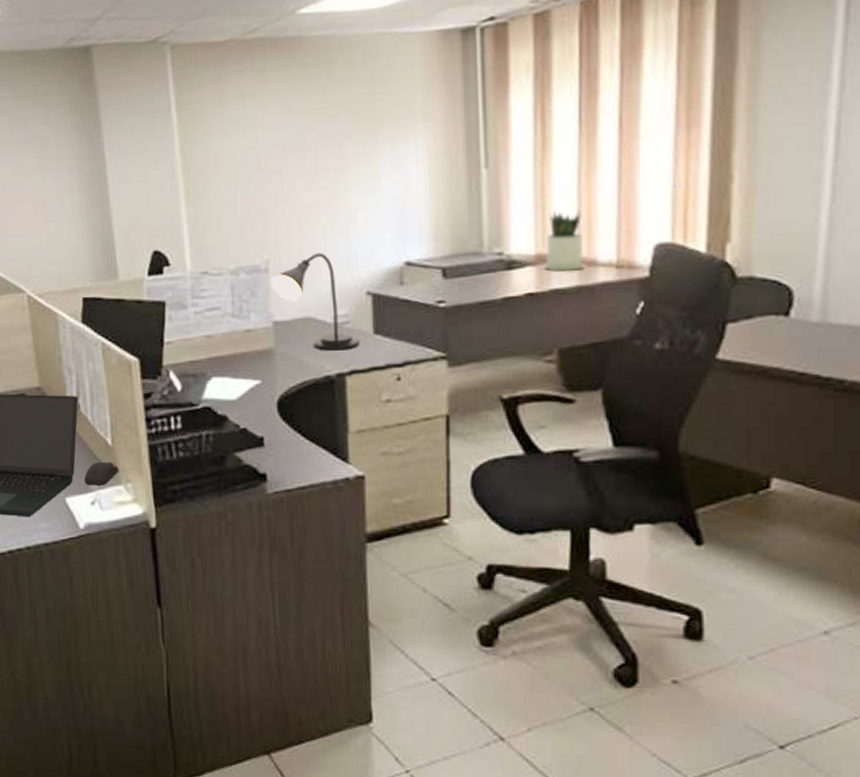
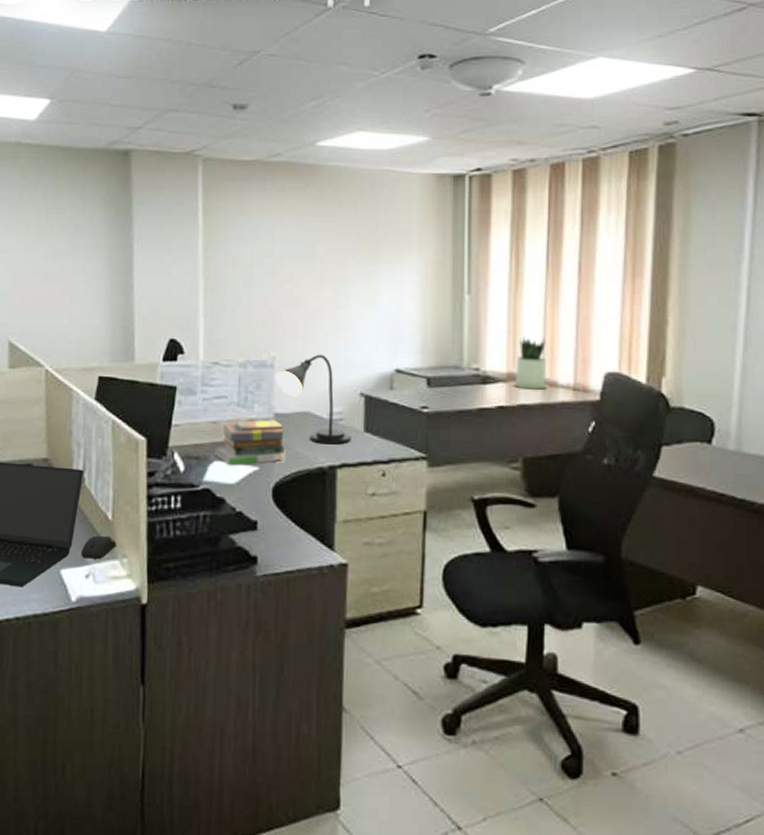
books: none [215,329,288,380] -> present [217,420,285,465]

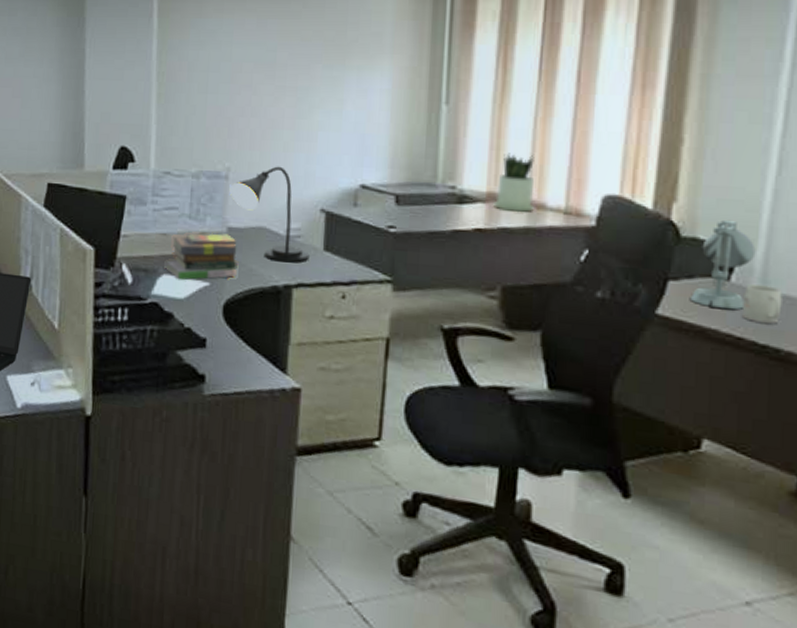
computer mouse: present [81,535,117,559] -> none [27,343,62,368]
desk lamp: none [680,390,731,470] -> present [689,219,756,311]
mug: none [723,446,754,481] -> present [743,284,783,324]

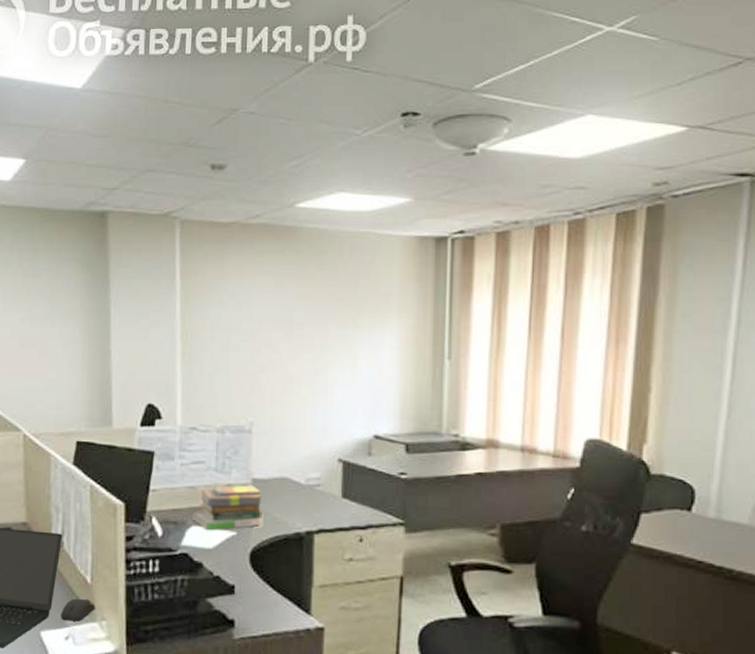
computer mouse: none [27,343,62,368] -> present [61,598,95,622]
desk lamp: present [229,166,310,263] -> none [253,419,329,510]
planter: present [493,153,535,213] -> none [492,403,528,457]
desk lamp: present [689,219,756,311] -> none [658,458,712,538]
mug: present [743,284,783,324] -> none [702,514,734,548]

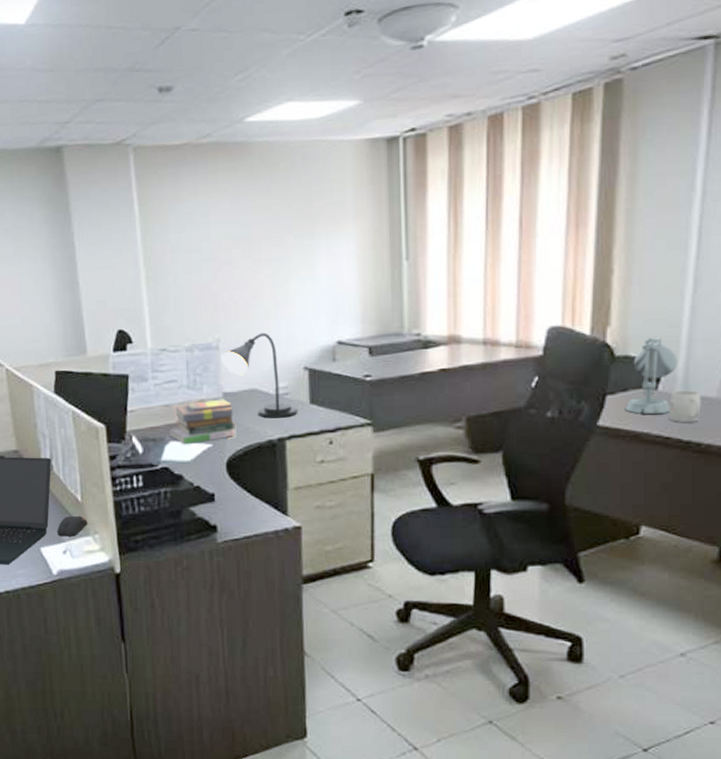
desk lamp: none [253,419,329,510] -> present [221,332,298,418]
desk lamp: none [658,458,712,538] -> present [624,336,678,415]
mug: none [702,514,734,548] -> present [669,390,701,423]

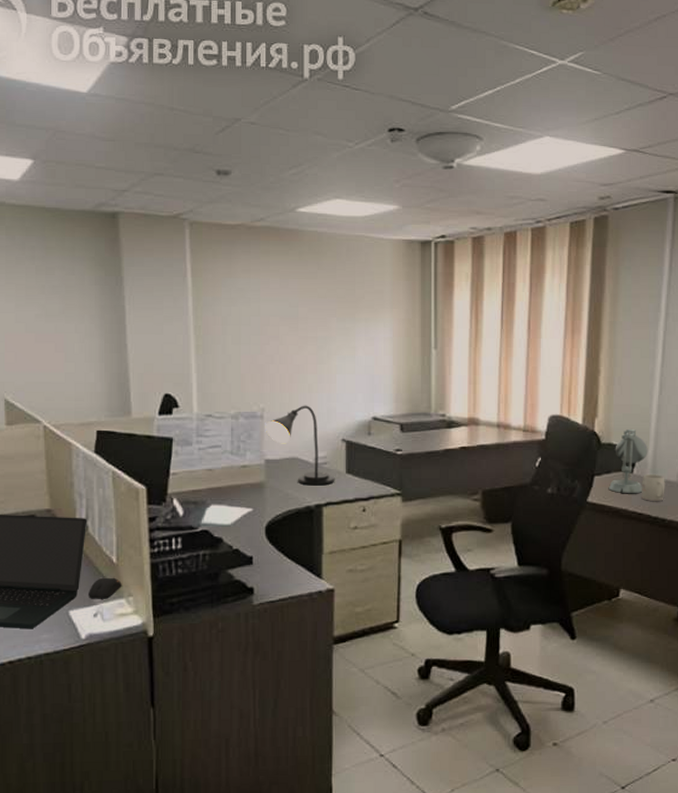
books: present [172,399,235,444] -> none [214,466,275,508]

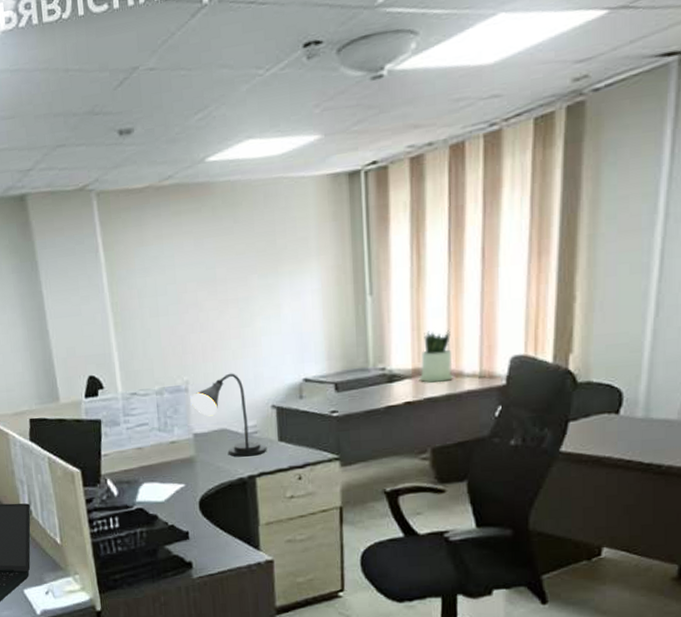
computer mouse: present [89,577,122,599] -> none [39,558,68,578]
planter: none [473,386,503,433] -> present [419,330,454,383]
desk lamp: present [608,428,648,494] -> none [587,362,640,440]
mug: present [642,474,665,502] -> none [631,413,662,446]

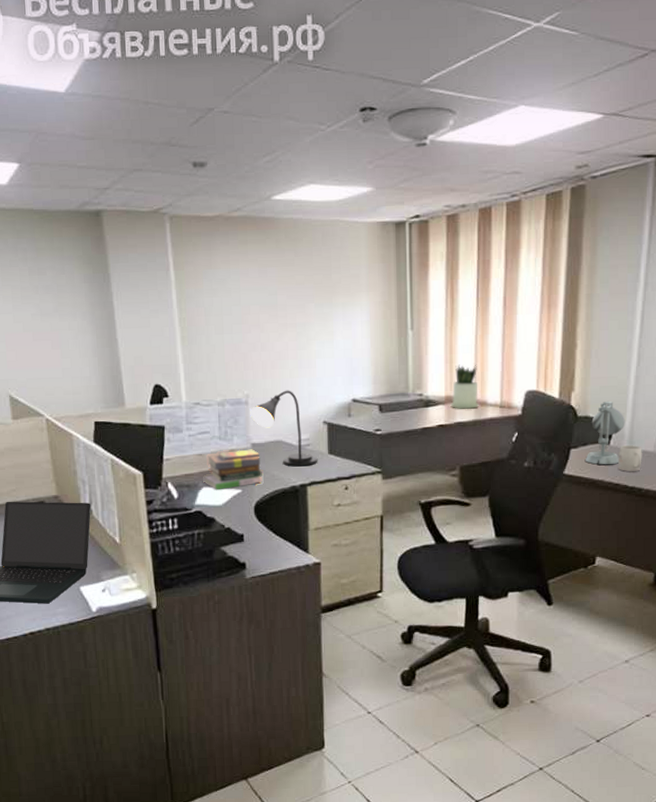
books: none [145,440,207,485] -> present [205,449,263,490]
desk lamp: none [587,362,640,440] -> present [584,401,625,466]
mug: none [631,413,662,446] -> present [618,445,642,472]

